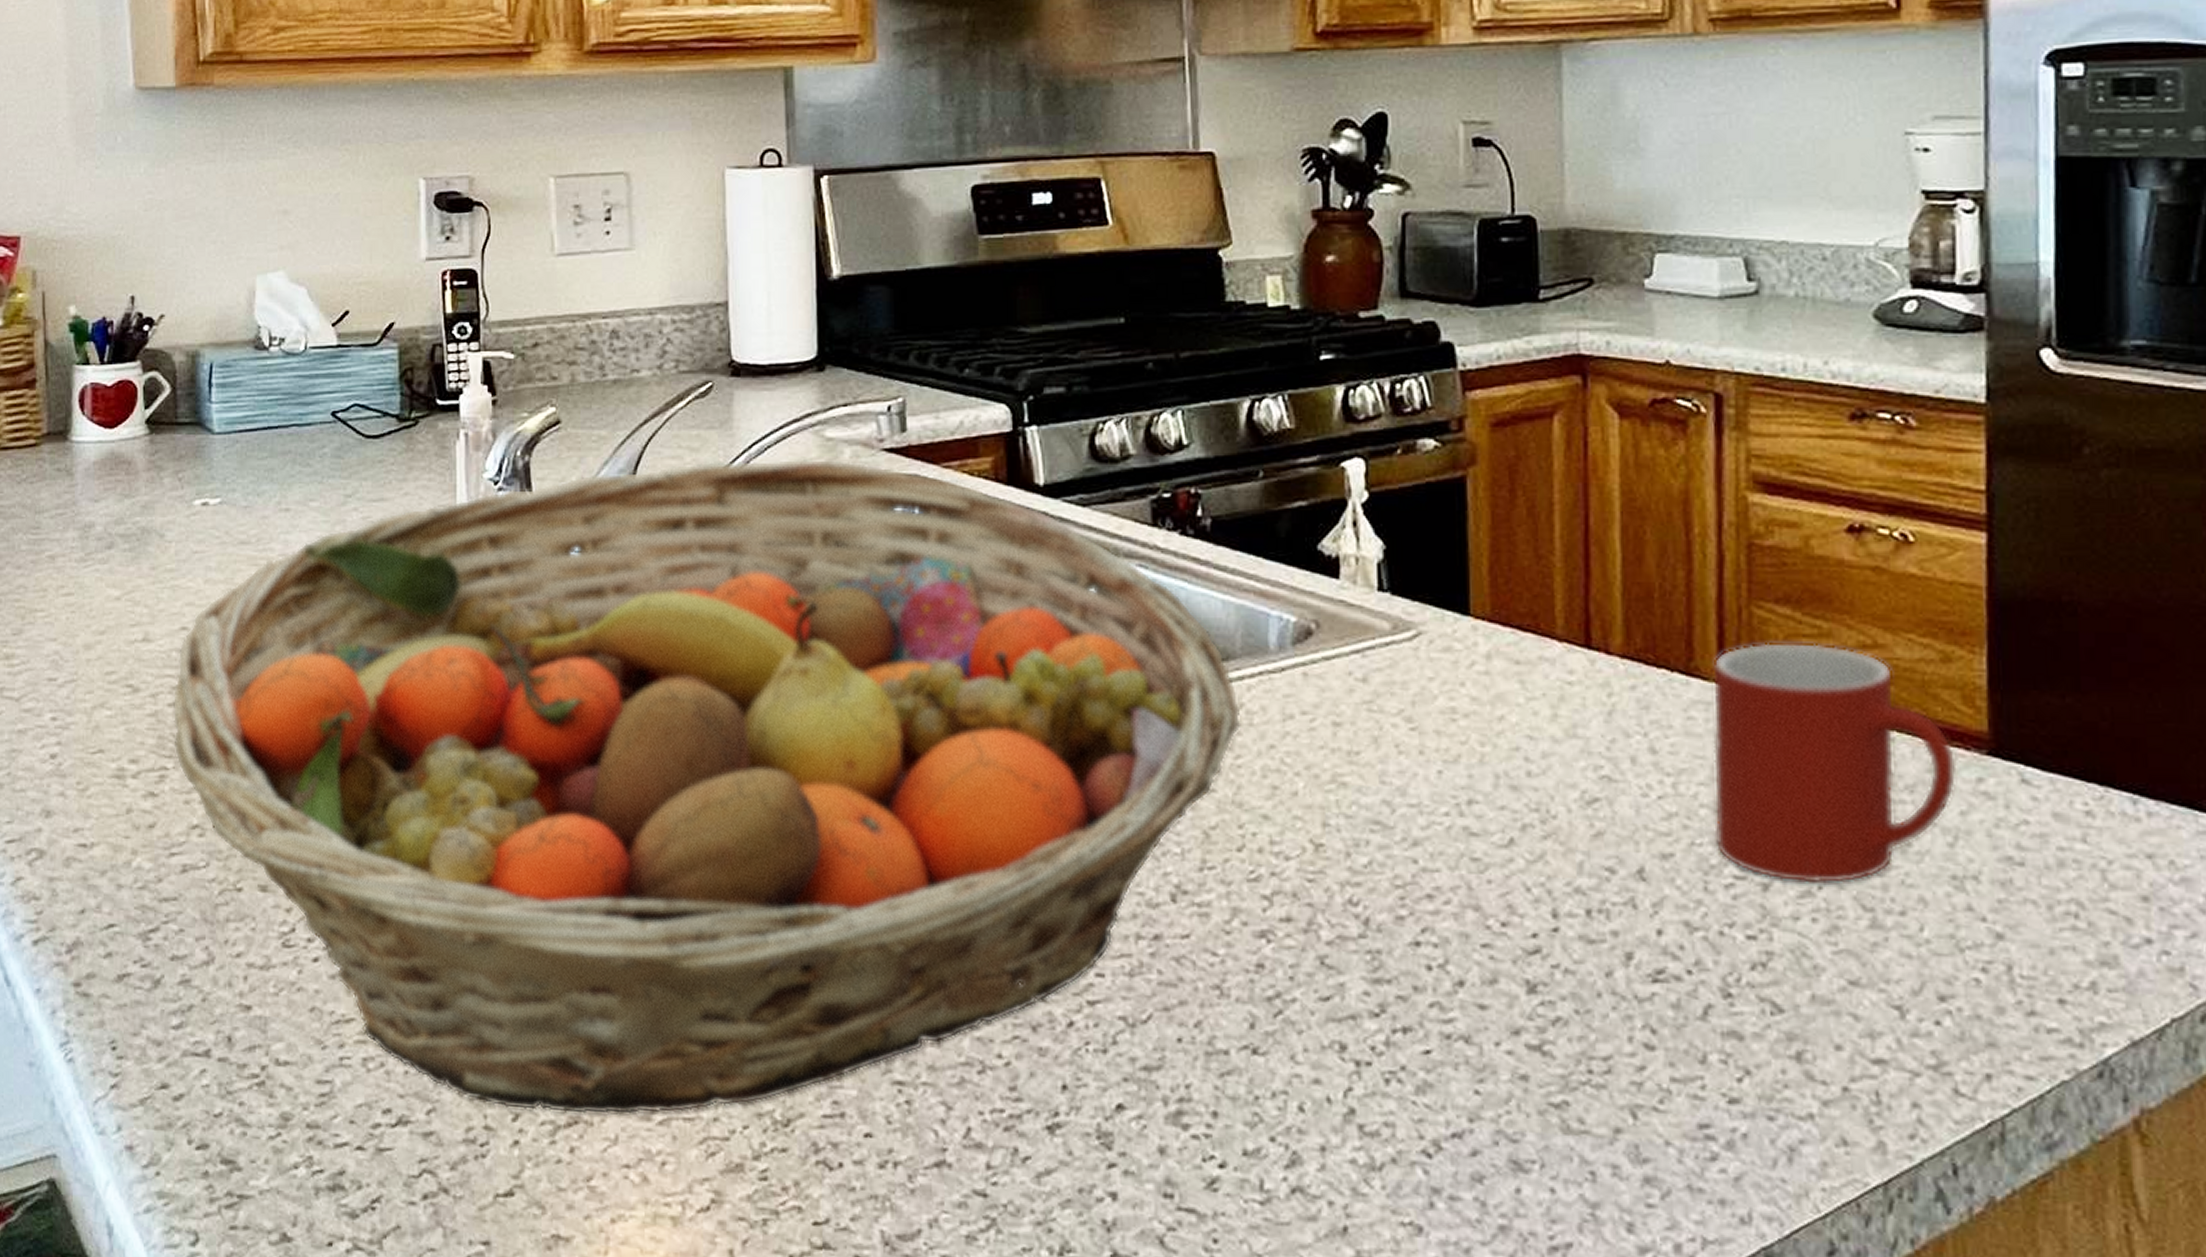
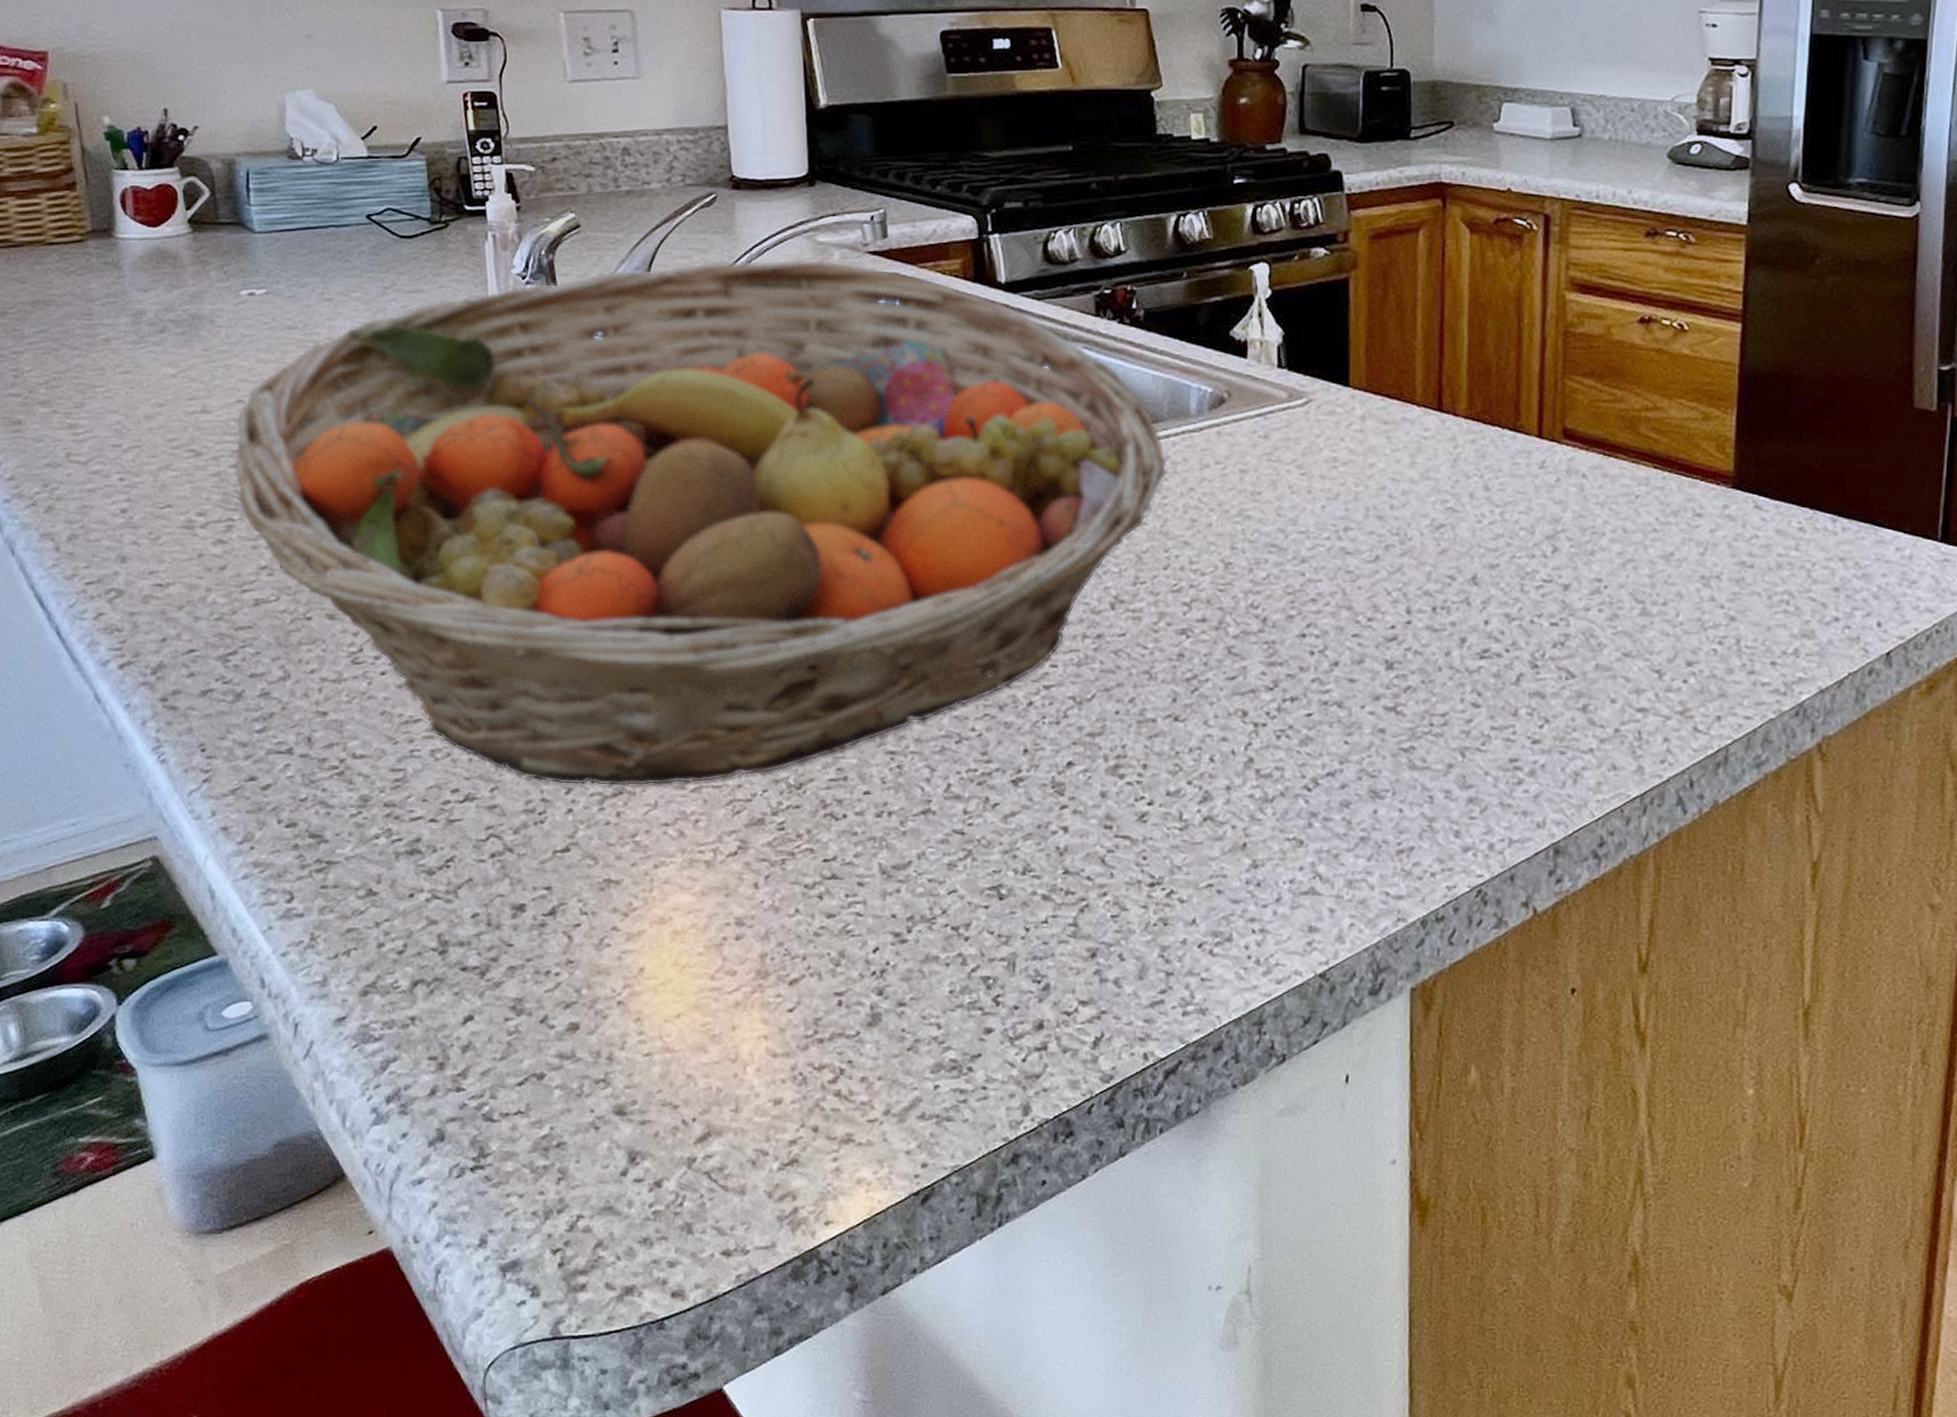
mug: present [1712,641,1957,885] -> none [1530,405,1710,584]

